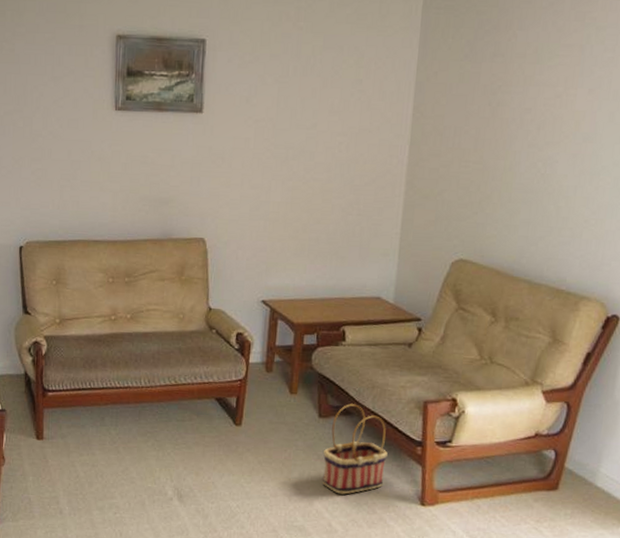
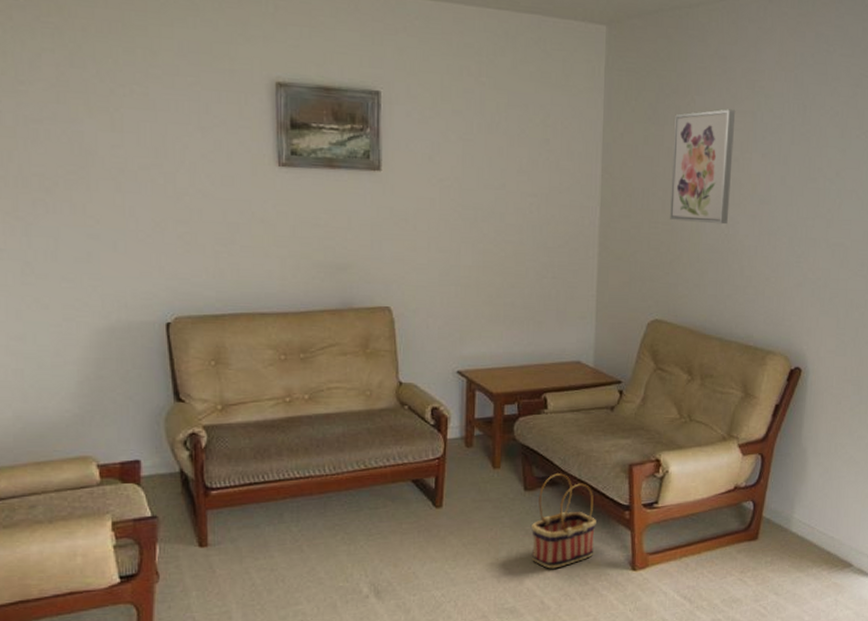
wall art: none [482,43,562,164] -> present [670,109,736,225]

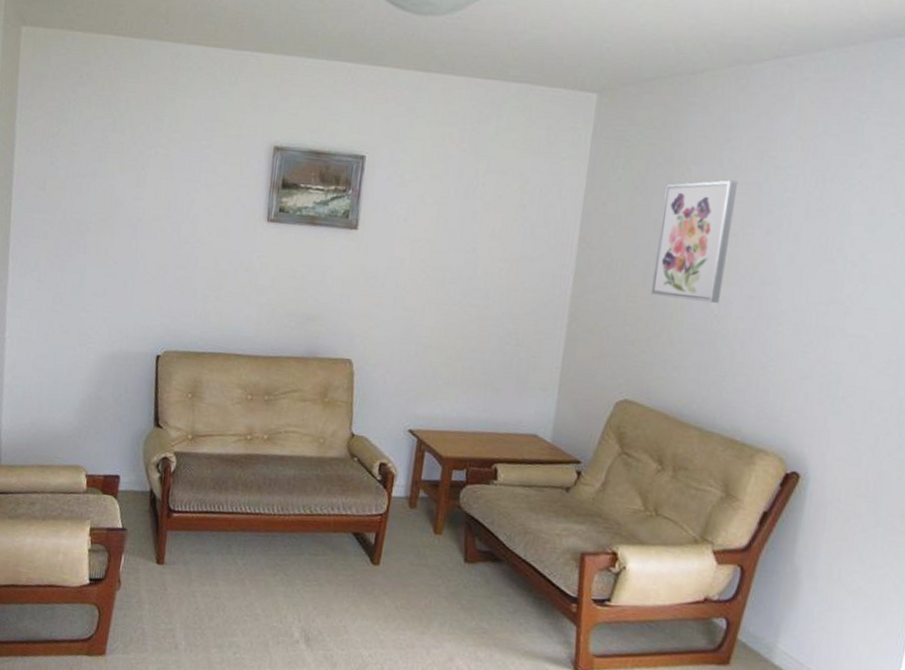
basket: present [532,473,596,569] -> none [465,549,539,652]

